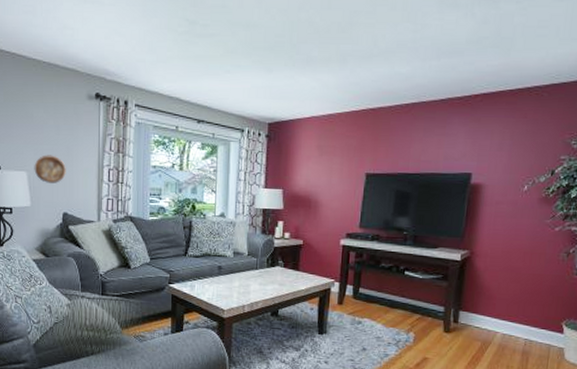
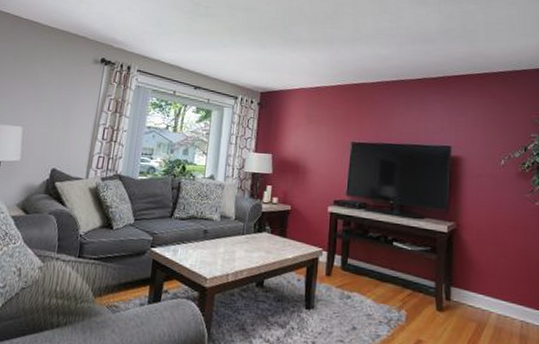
portrait medallion: present [34,155,66,183] -> none [30,111,63,139]

